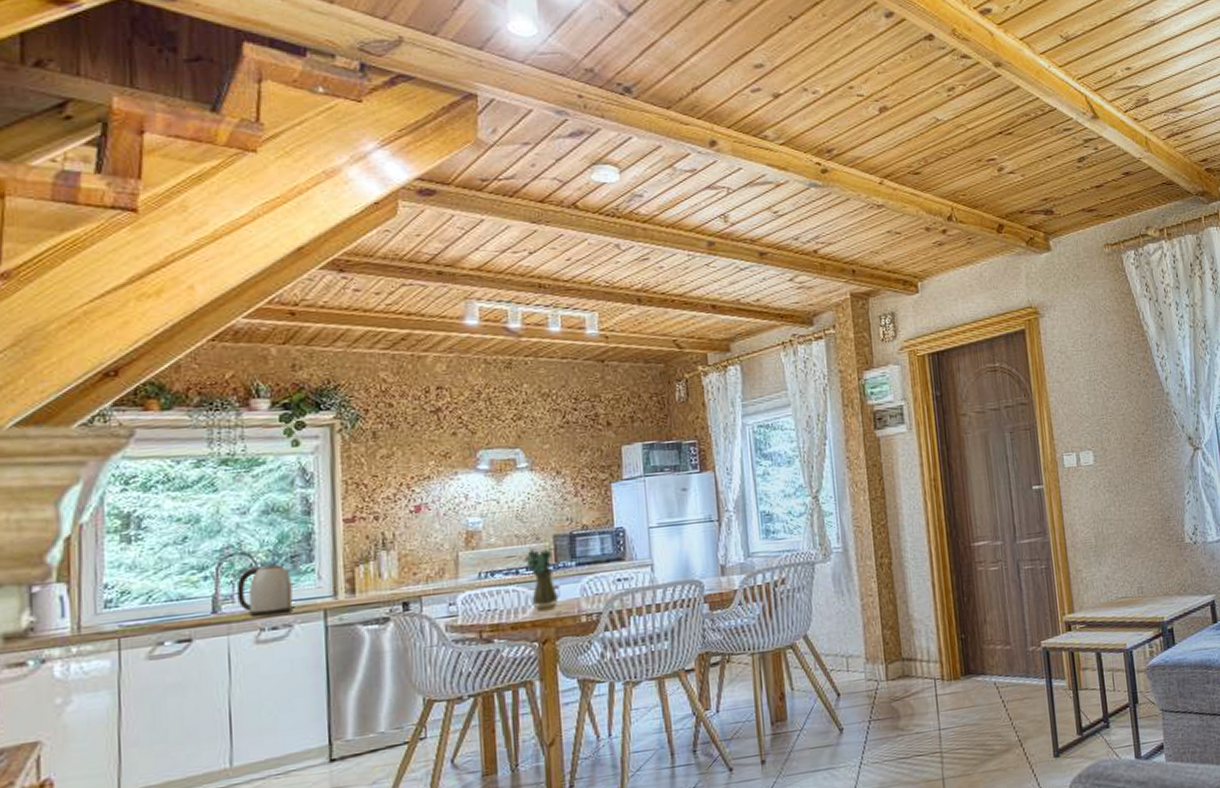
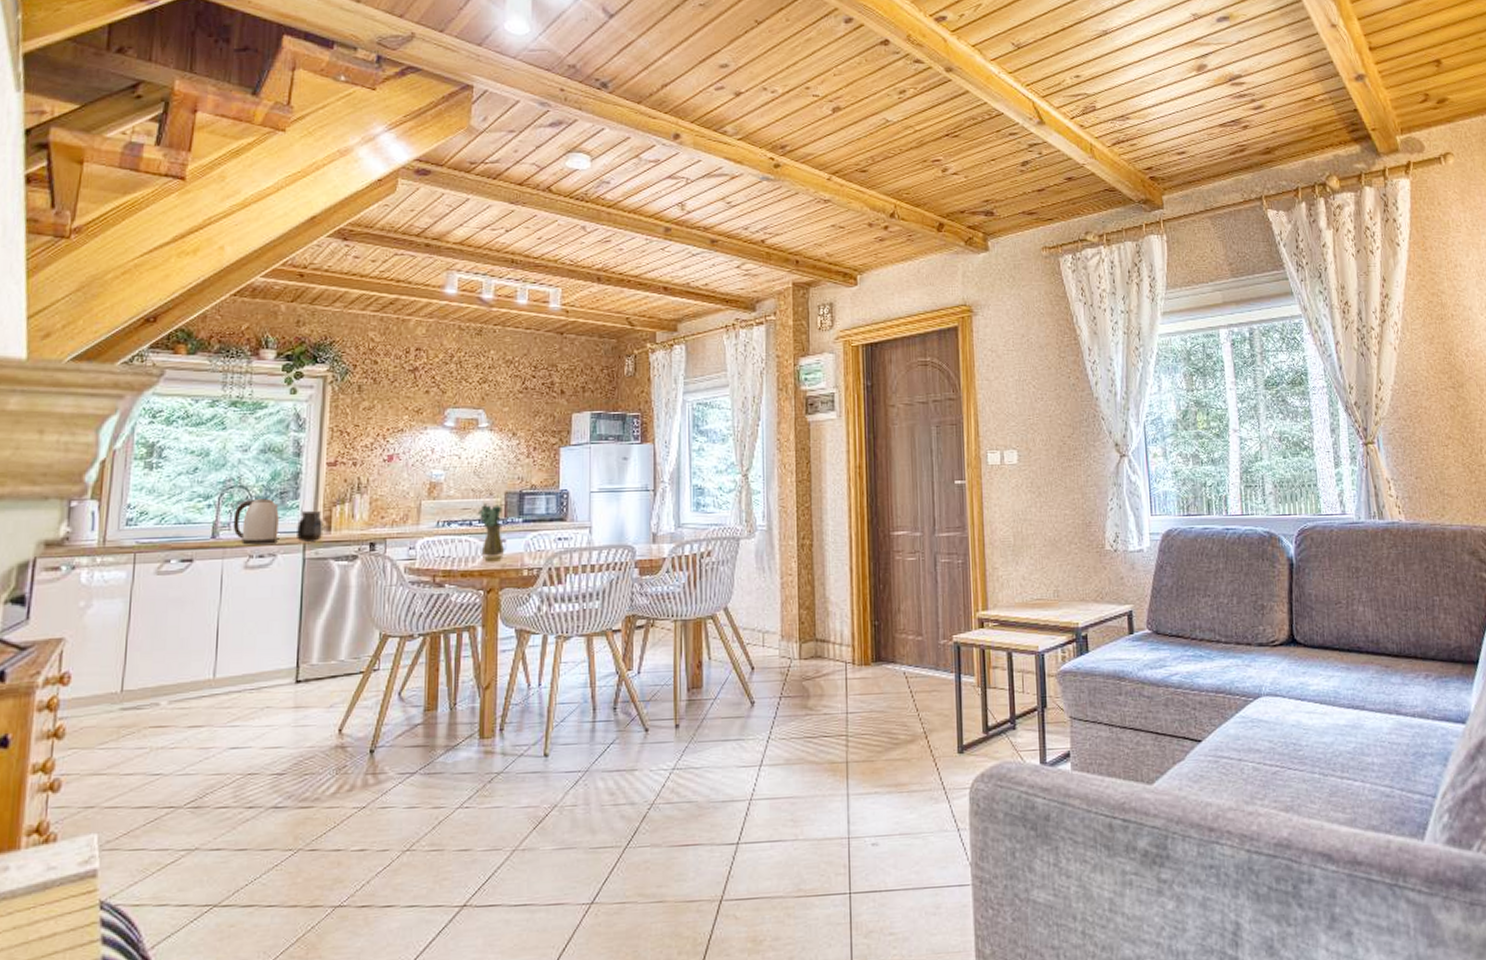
jar: none [314,572,347,608] -> present [297,510,324,542]

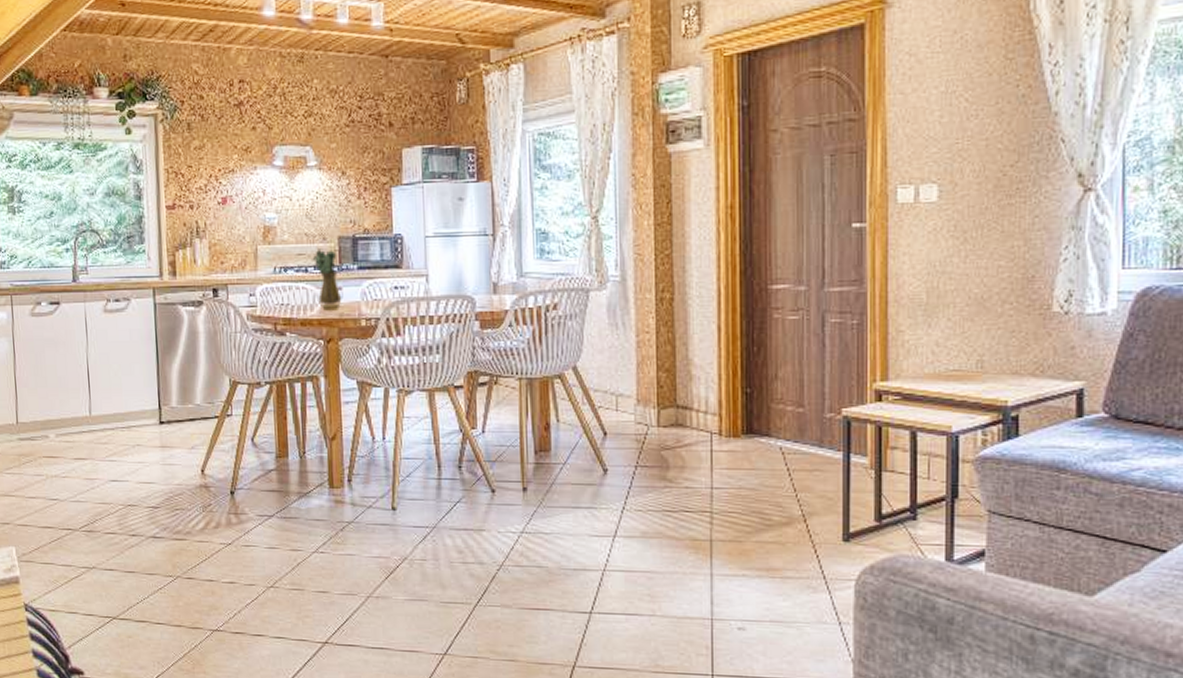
kettle: present [233,498,279,545] -> none [89,242,130,289]
jar: present [297,510,324,542] -> none [145,254,170,287]

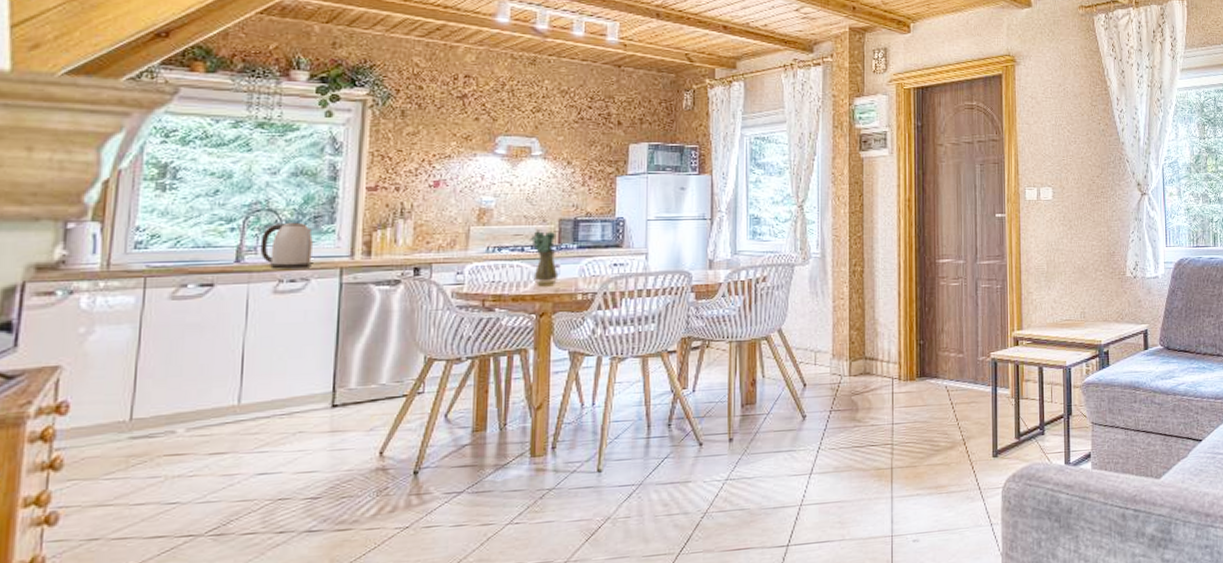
kettle: none [89,242,130,289] -> present [260,222,313,269]

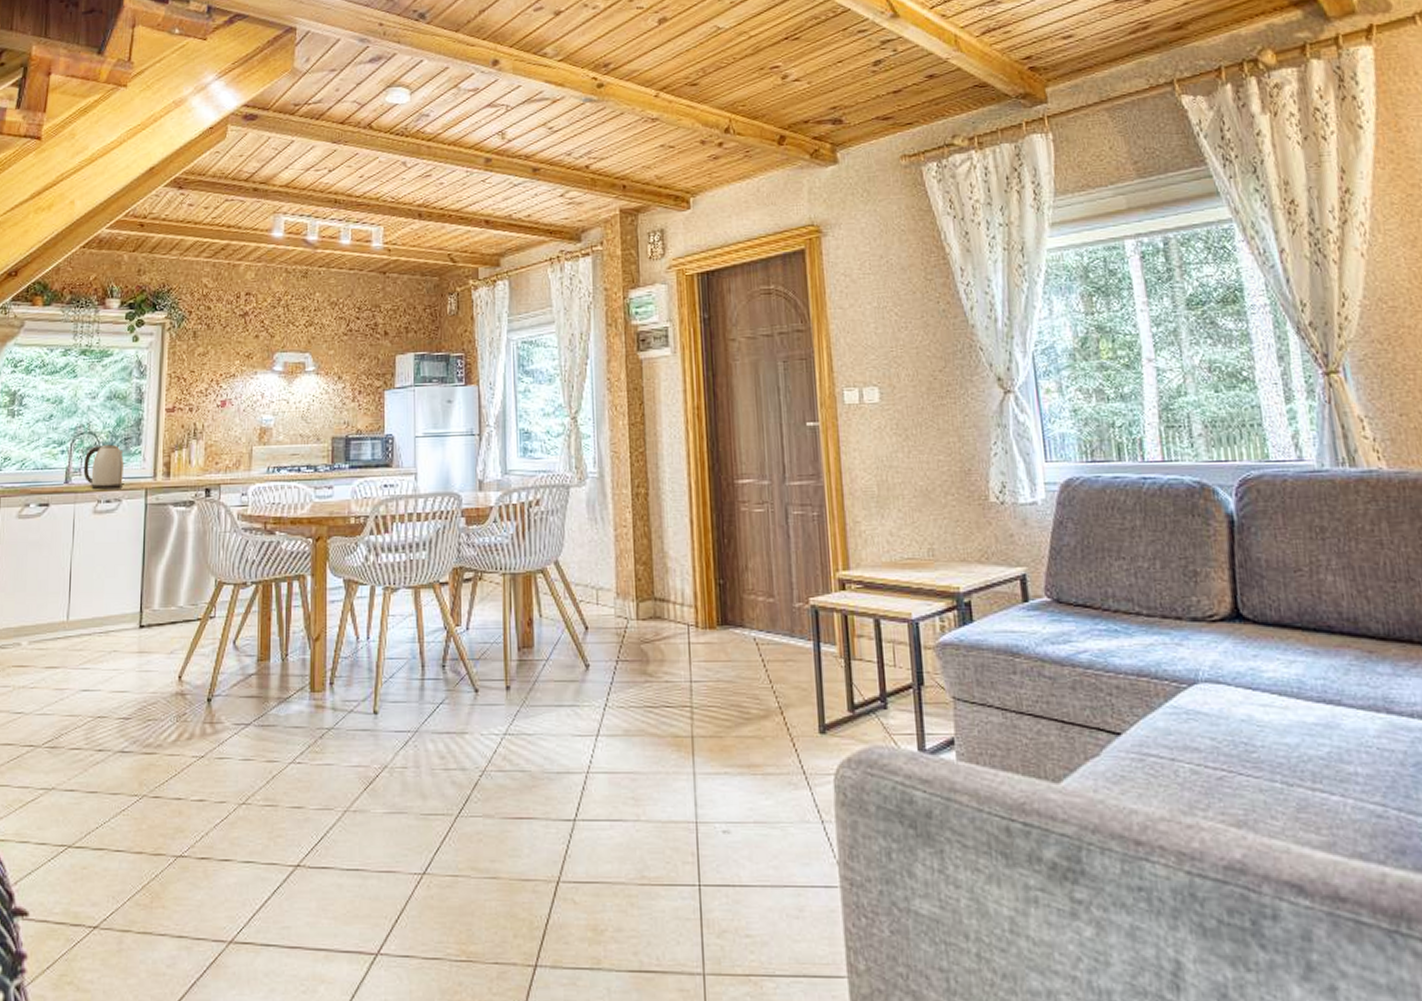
vase: present [530,228,559,288] -> none [305,447,333,511]

